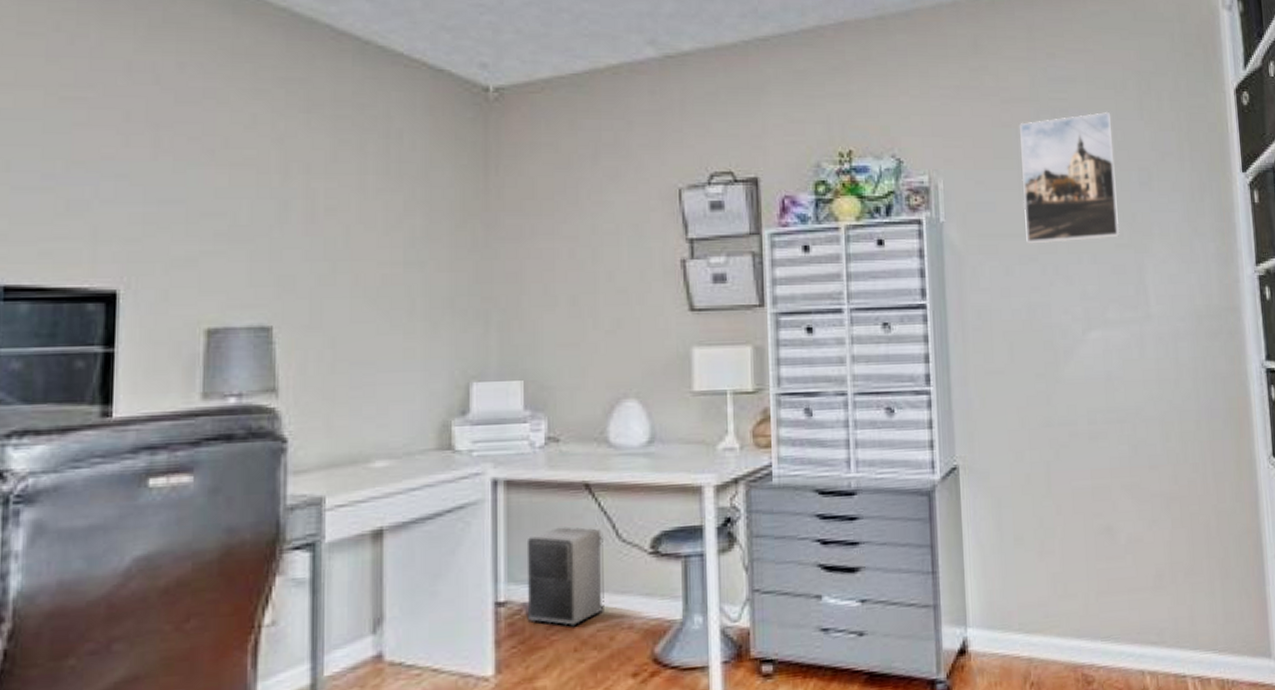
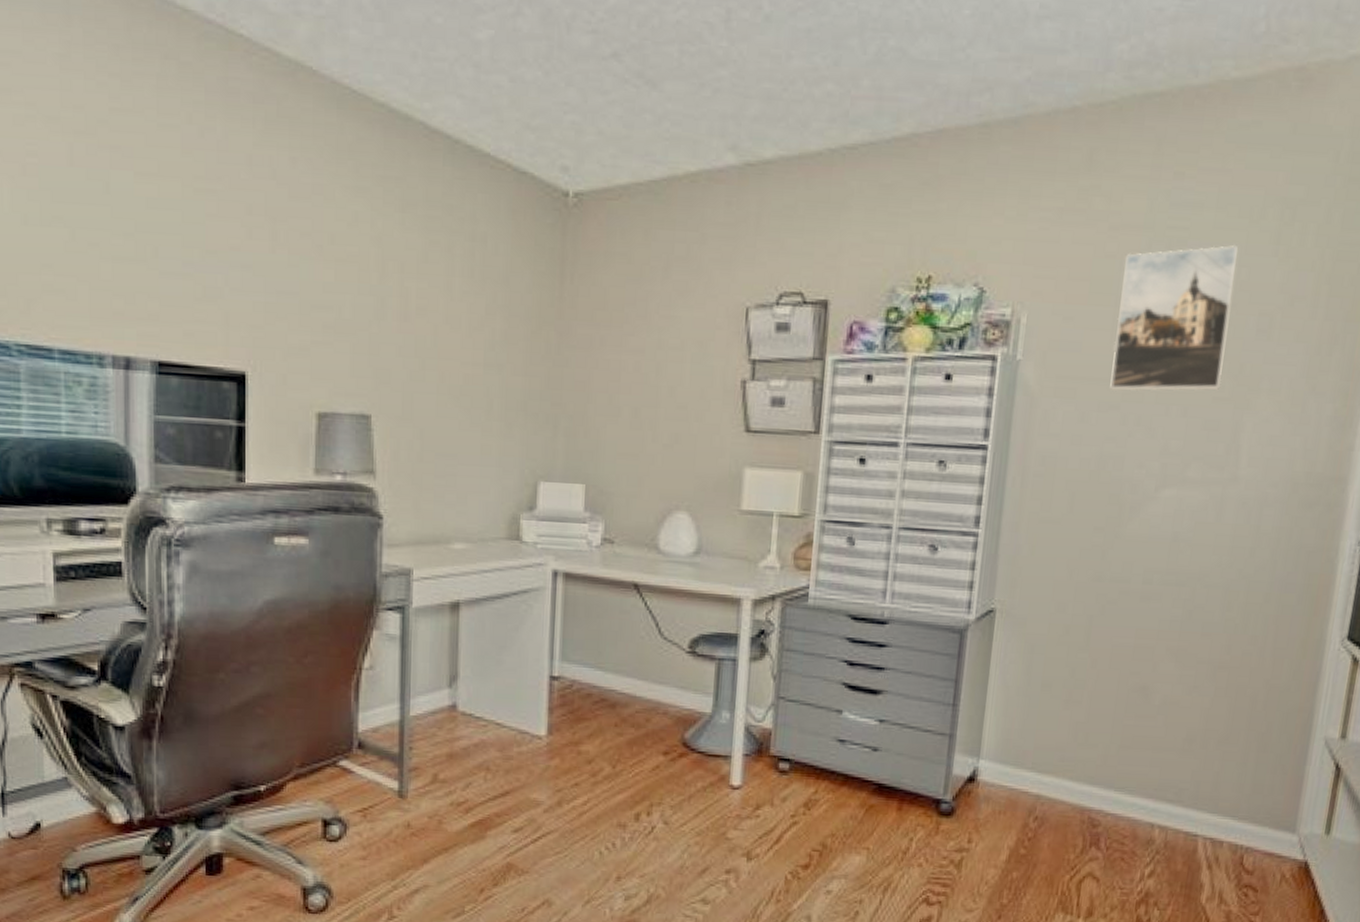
speaker: present [526,526,604,627] -> none [577,619,647,706]

